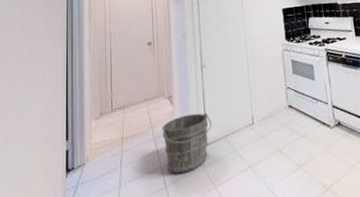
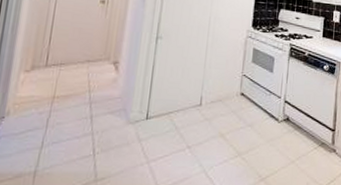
bucket: present [162,112,213,174] -> none [99,84,158,143]

